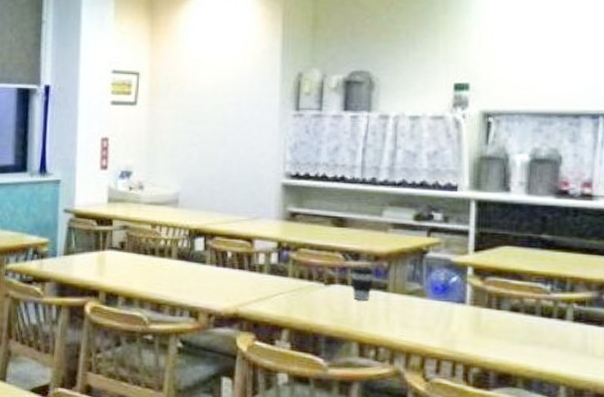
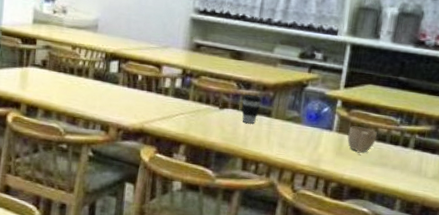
cup: none [486,296,522,330] -> present [347,125,377,153]

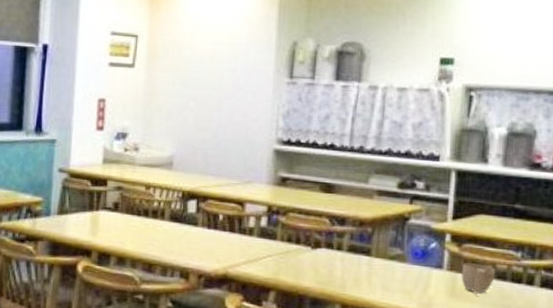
coffee cup: present [241,95,261,123] -> none [336,232,358,264]

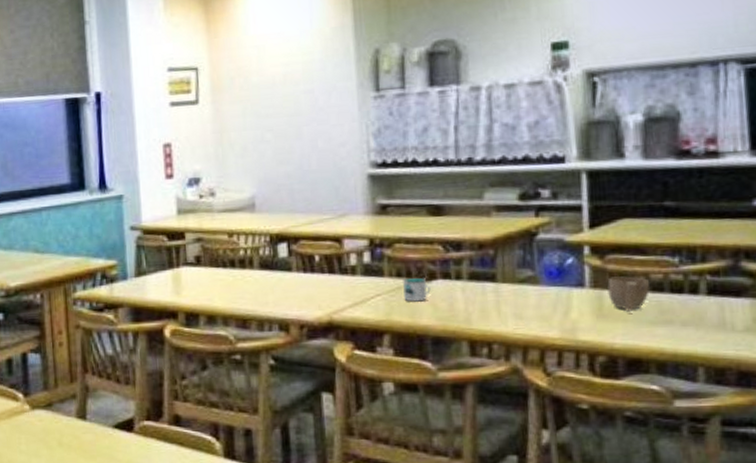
mug: none [291,243,315,266] -> present [402,277,431,302]

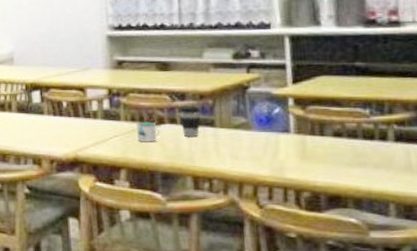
coffee cup: none [453,257,480,294] -> present [178,106,201,137]
cup: present [607,275,650,312] -> none [309,123,345,155]

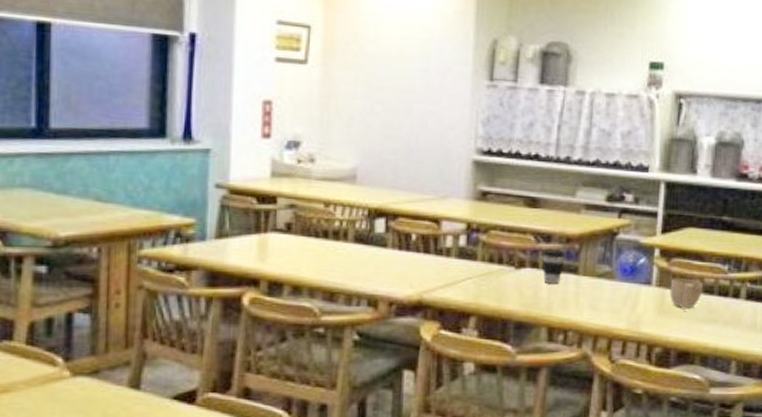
mug: present [135,121,160,143] -> none [493,263,519,287]
cup: none [309,123,345,155] -> present [670,277,703,310]

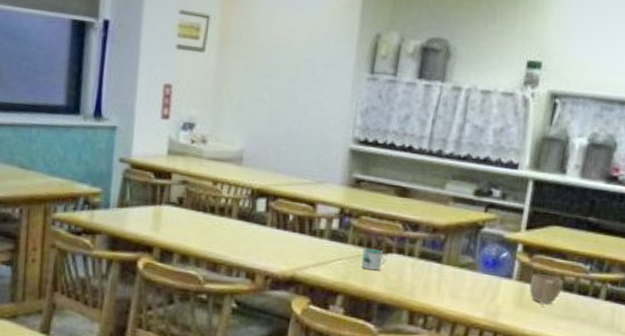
mug: none [493,263,519,287] -> present [361,247,386,271]
coffee cup: present [542,249,565,284] -> none [408,237,431,271]

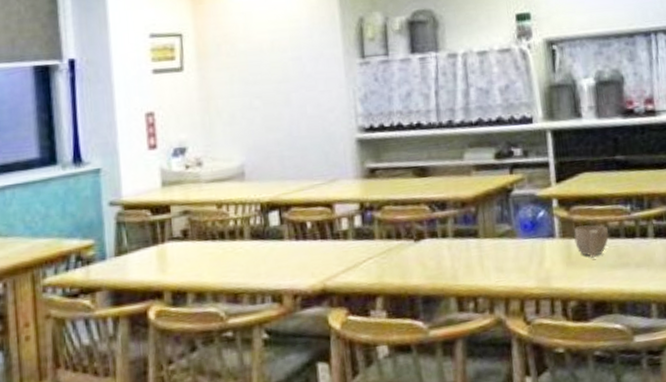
mug: present [361,247,386,271] -> none [392,237,419,263]

